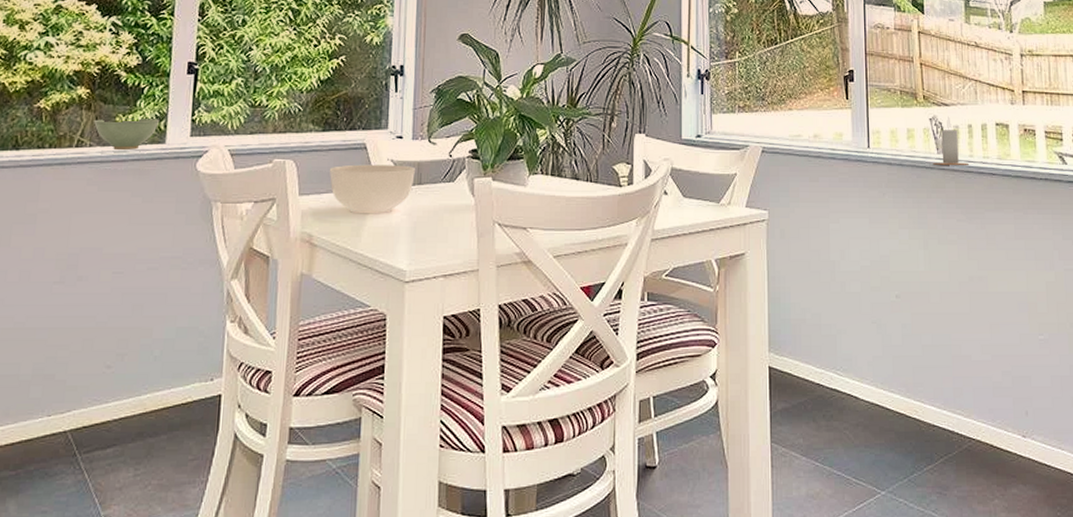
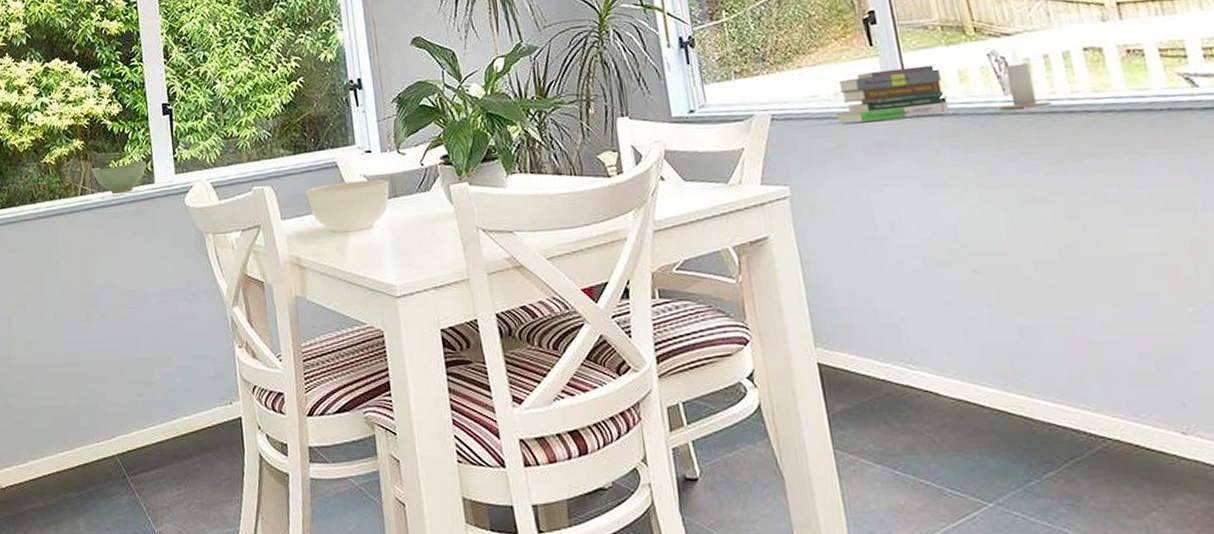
books: none [812,121,897,163] -> present [835,64,949,124]

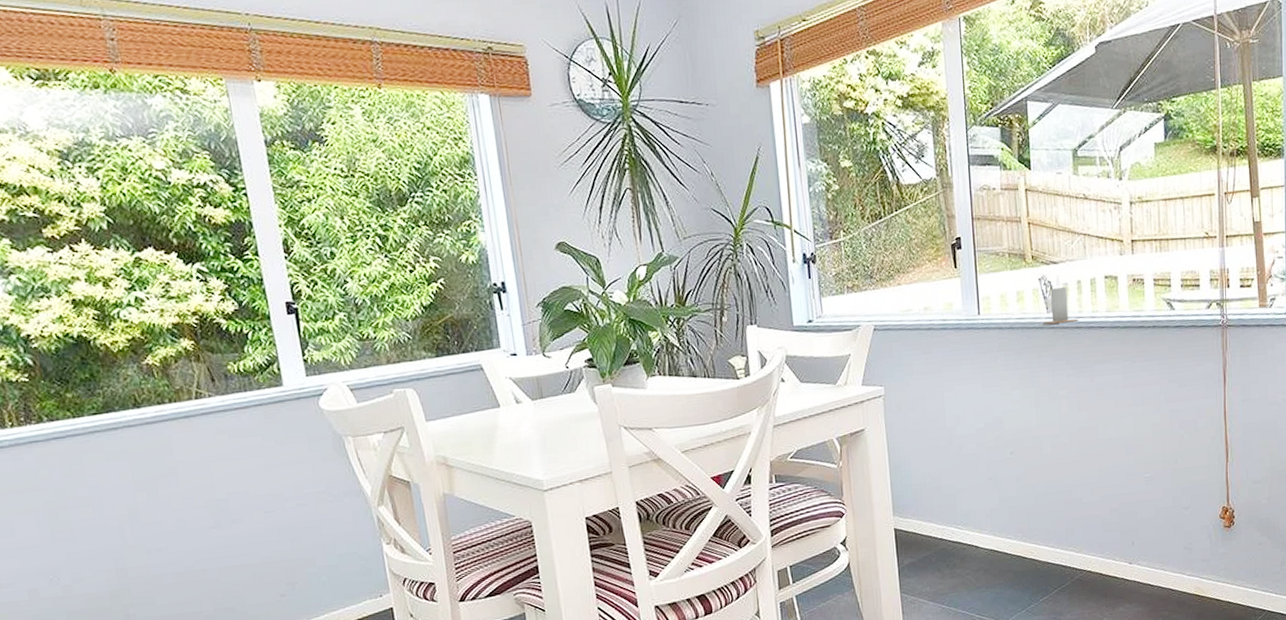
bowl: present [92,161,147,195] -> none [207,362,272,398]
bowl: present [305,179,390,233] -> none [450,381,536,433]
books: present [835,64,949,124] -> none [924,286,1007,334]

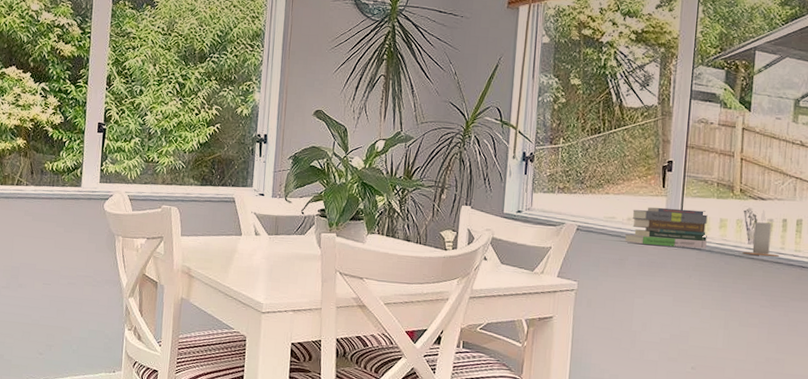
books: none [924,286,1007,334] -> present [624,207,708,249]

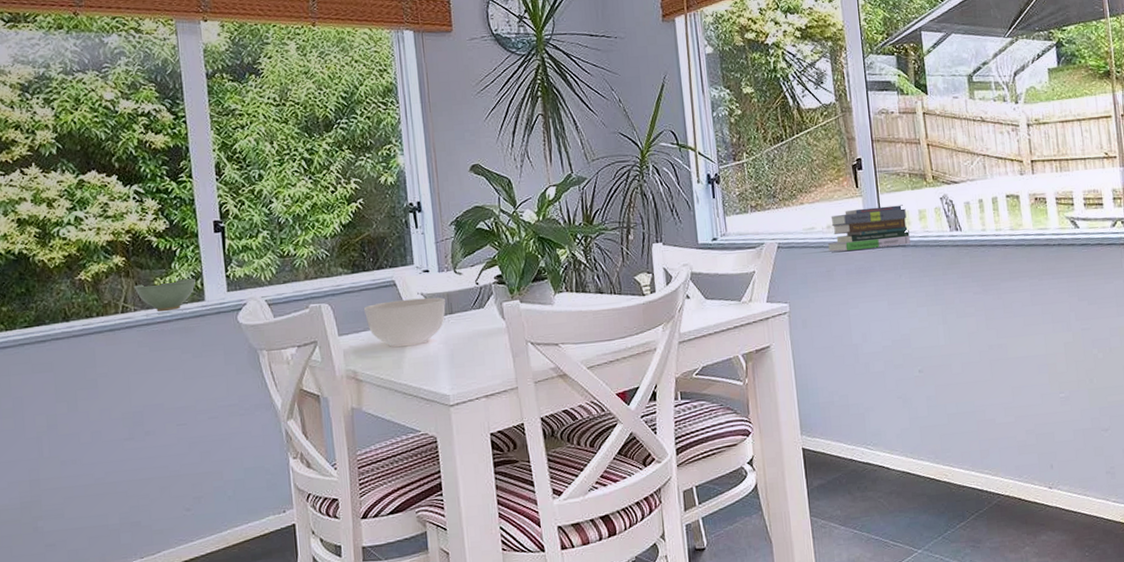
bowl: none [29,164,77,191] -> present [134,278,197,313]
bowl: none [205,214,274,257] -> present [363,297,446,348]
candle: present [742,210,780,258] -> none [946,193,983,243]

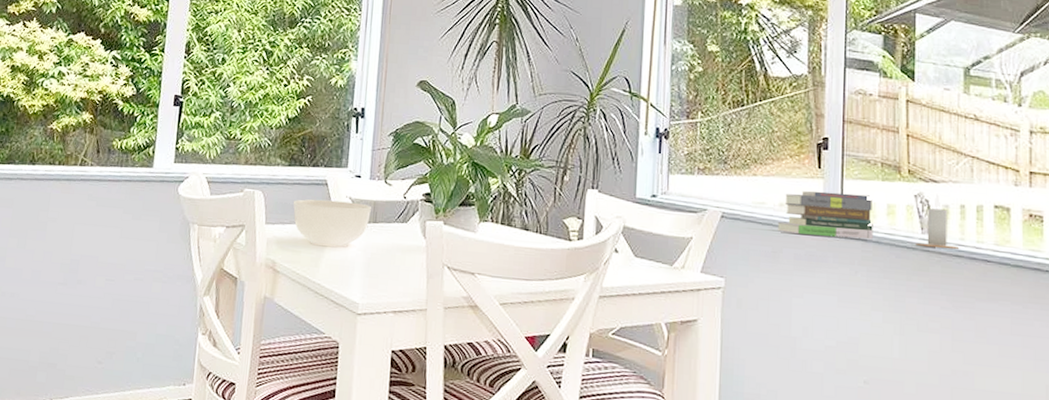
bowl: present [134,278,197,313] -> none [95,142,150,172]
candle: none [946,193,983,243] -> present [915,194,960,250]

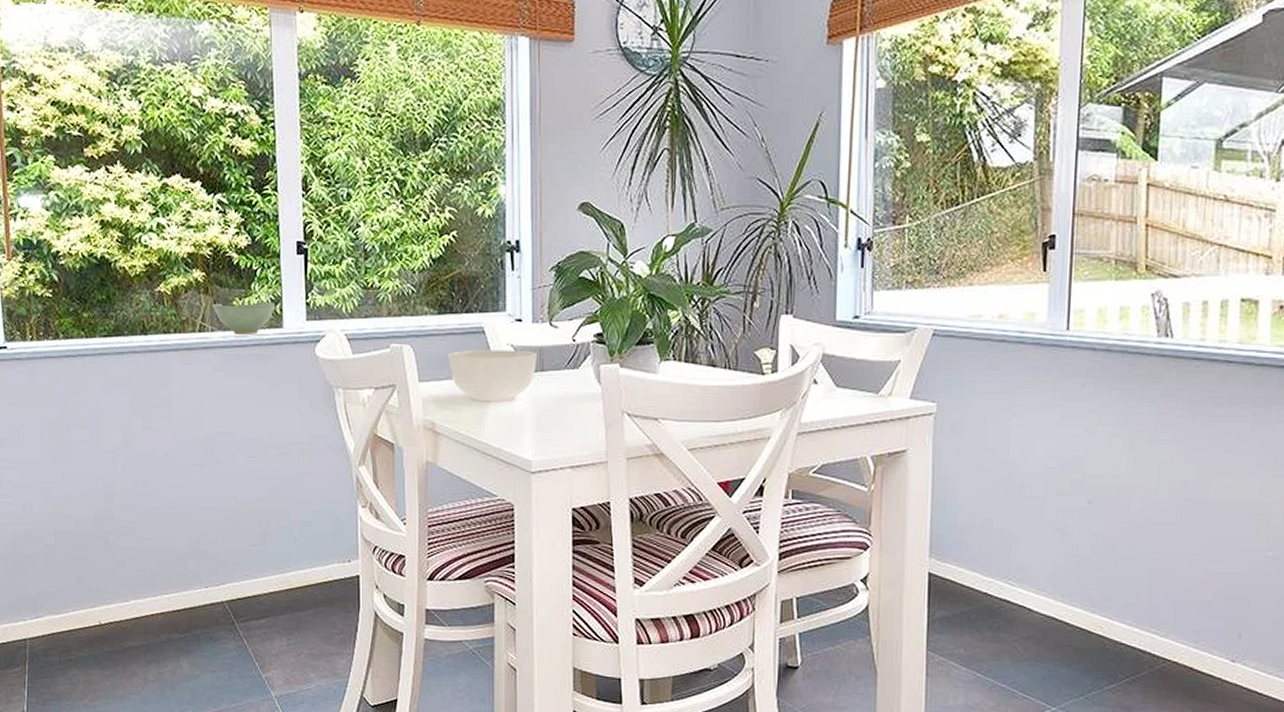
bowl: none [95,142,150,172] -> present [213,302,276,336]
books: present [777,191,873,240] -> none [995,297,1104,349]
candle: present [915,194,960,250] -> none [1150,291,1200,352]

